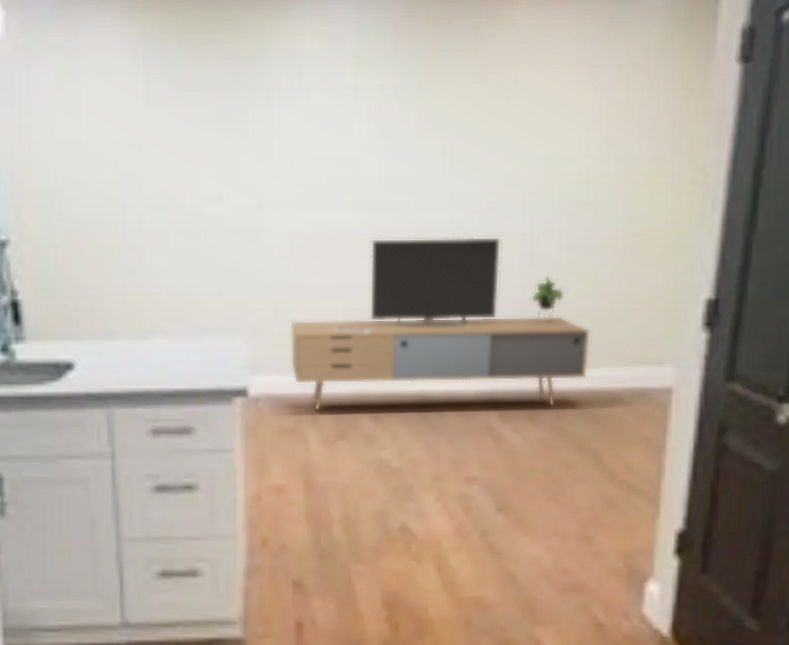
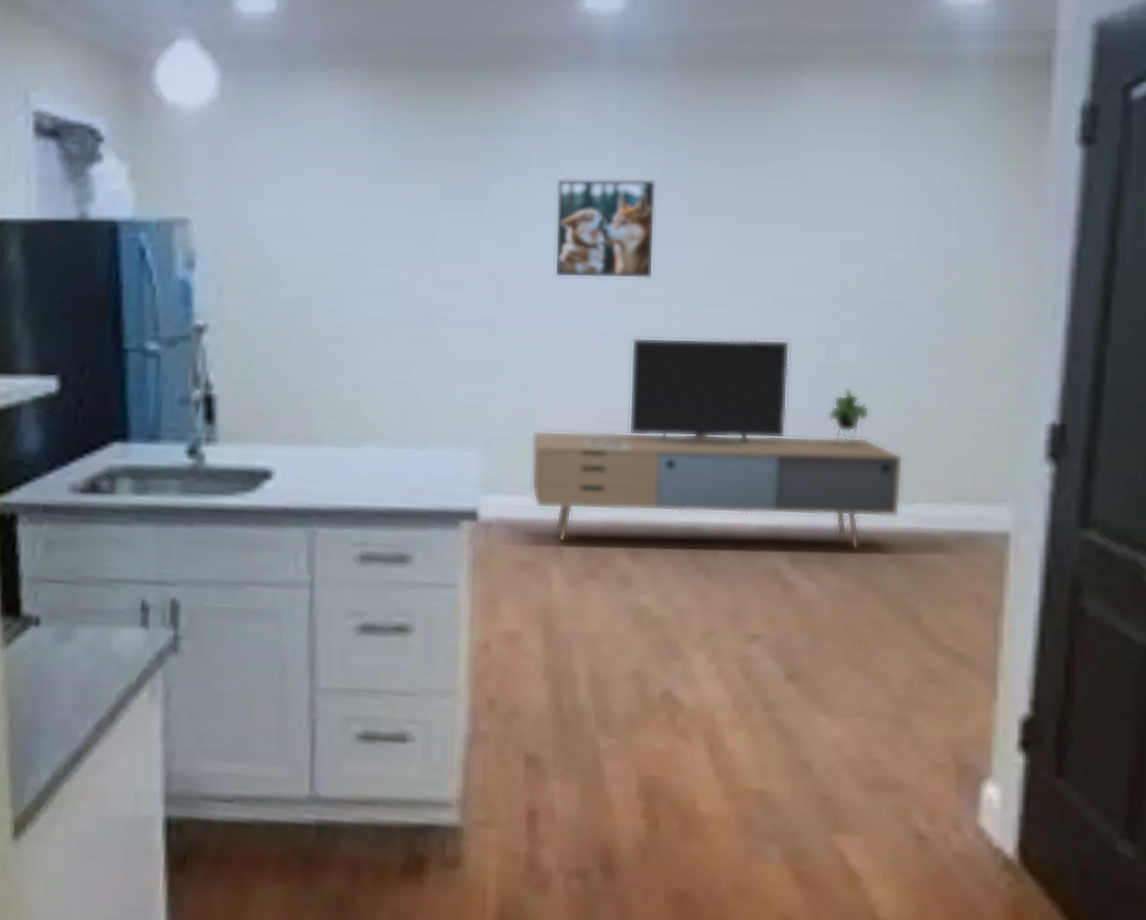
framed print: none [304,101,389,189] -> present [554,178,656,278]

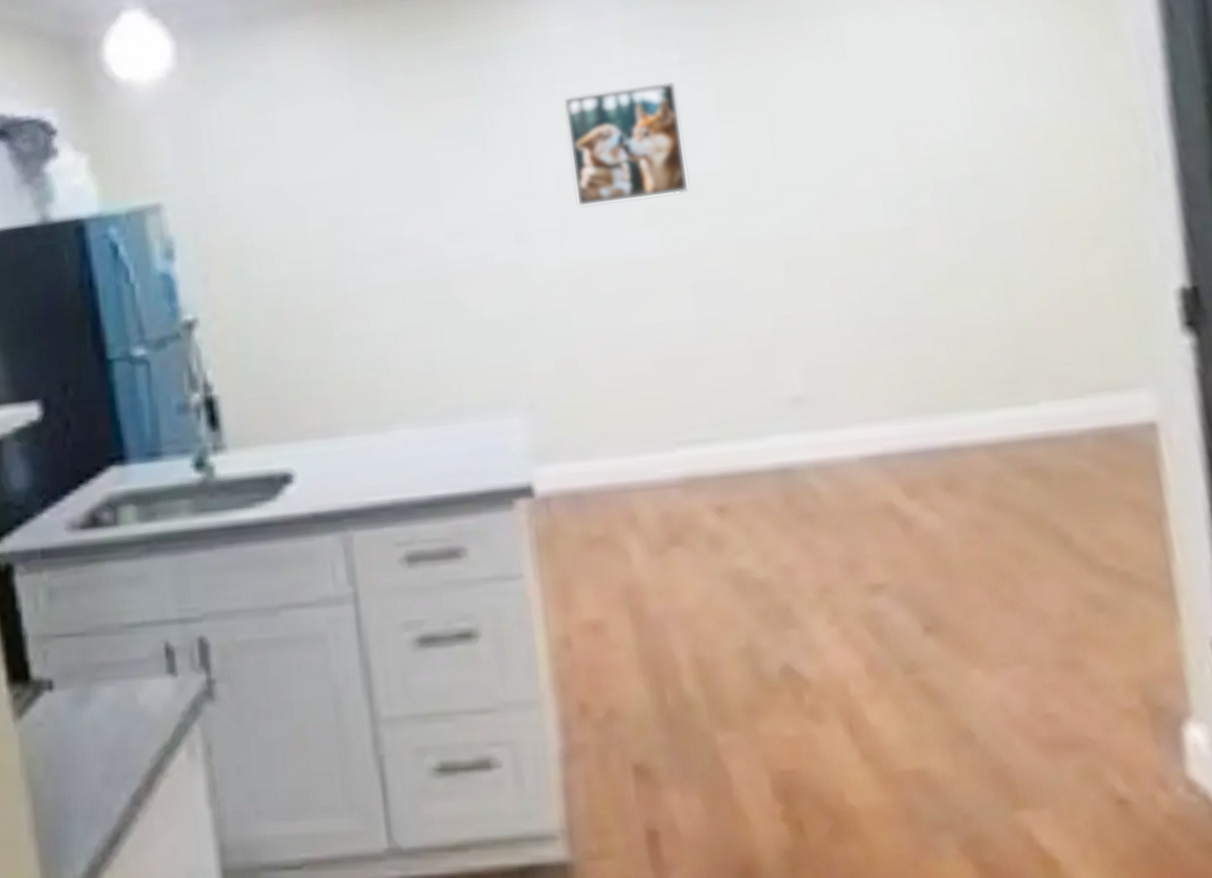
media console: present [531,337,904,550] -> none [581,237,1023,509]

